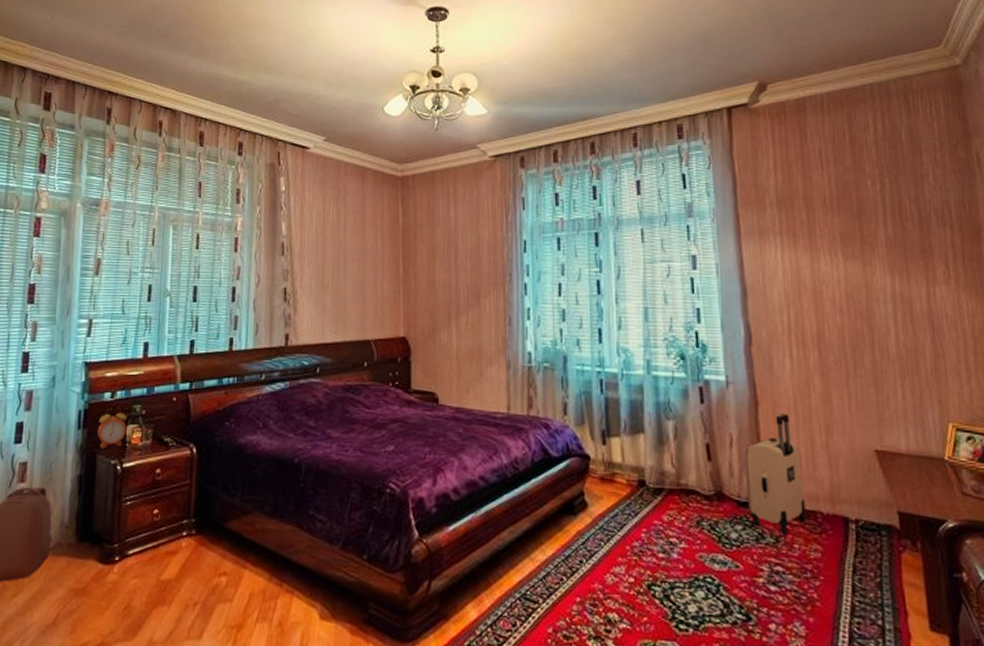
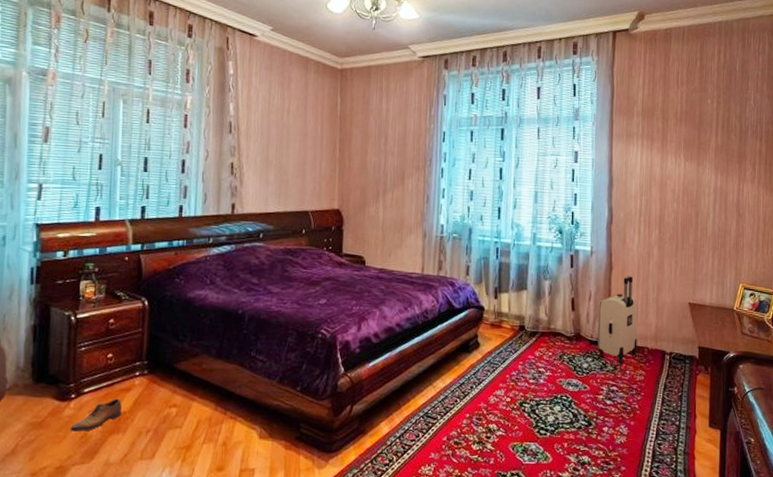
alarm clock: present [97,408,128,449] -> none [51,266,81,302]
shoe: none [112,563,168,603] -> present [70,398,122,433]

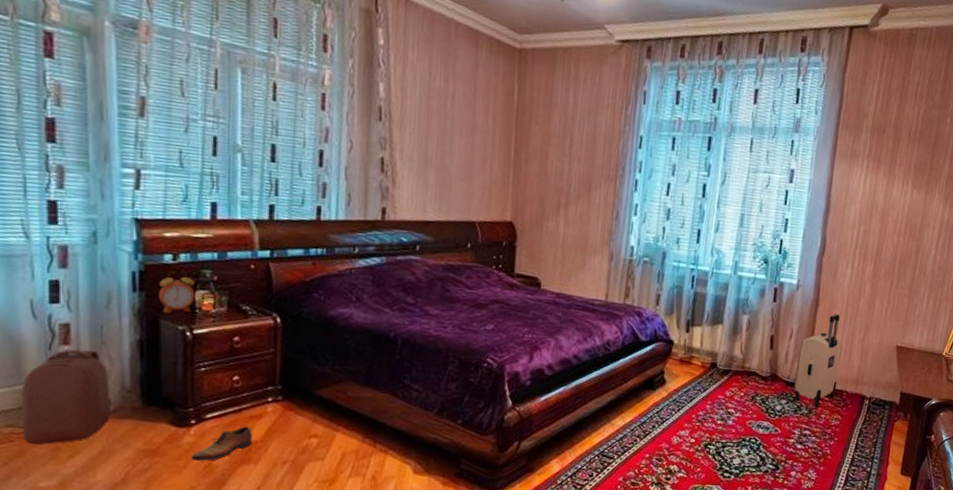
alarm clock: none [51,266,81,302] -> present [159,272,196,314]

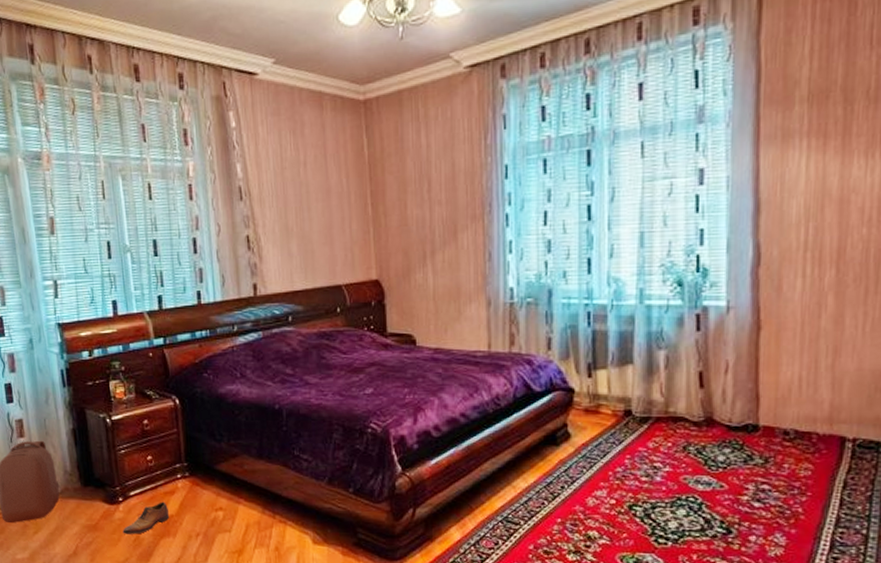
alarm clock: present [159,272,196,314] -> none [81,366,110,405]
suitcase: present [794,314,842,407] -> none [738,337,802,455]

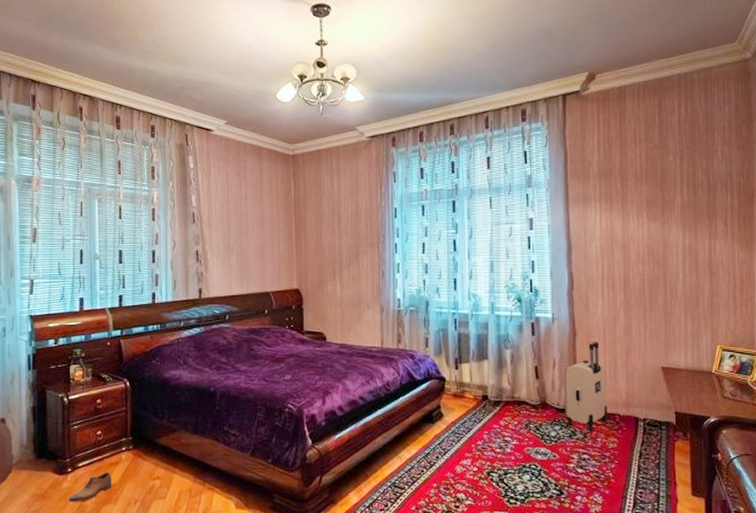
suitcase: none [738,337,802,455] -> present [564,342,608,431]

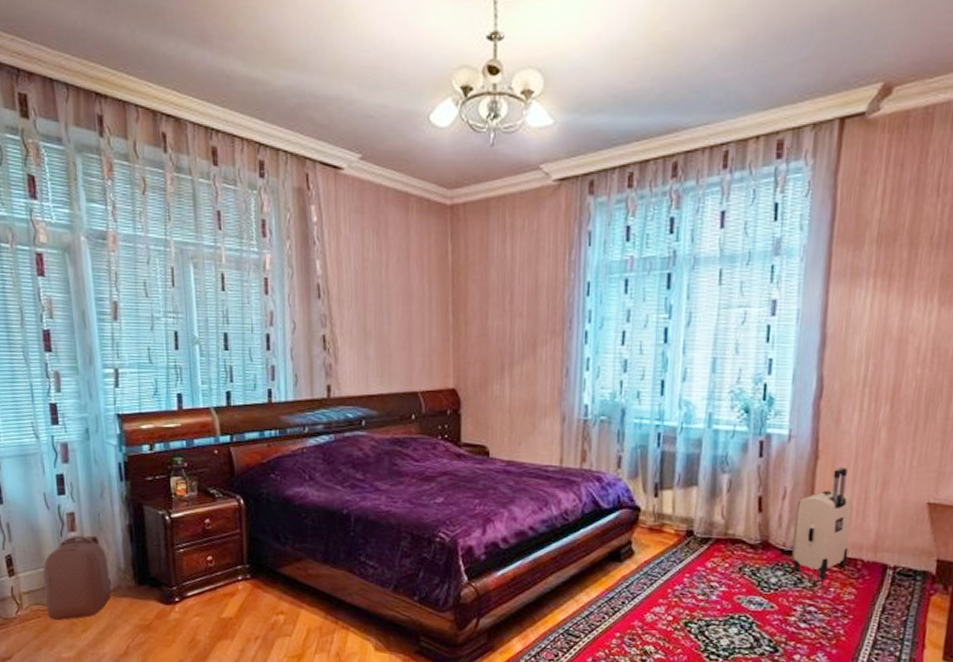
shoe: present [68,472,112,503] -> none [178,603,227,637]

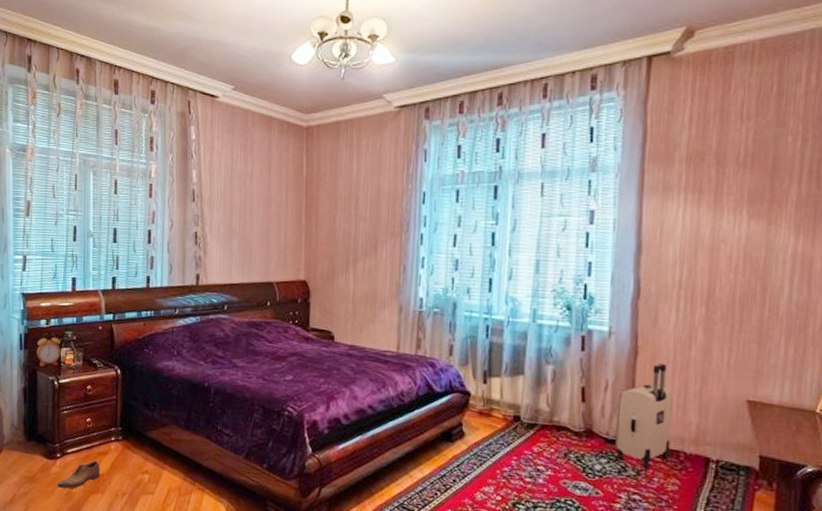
alarm clock: none [141,461,171,501] -> present [37,334,61,367]
shoe: none [178,603,227,637] -> present [57,461,100,489]

